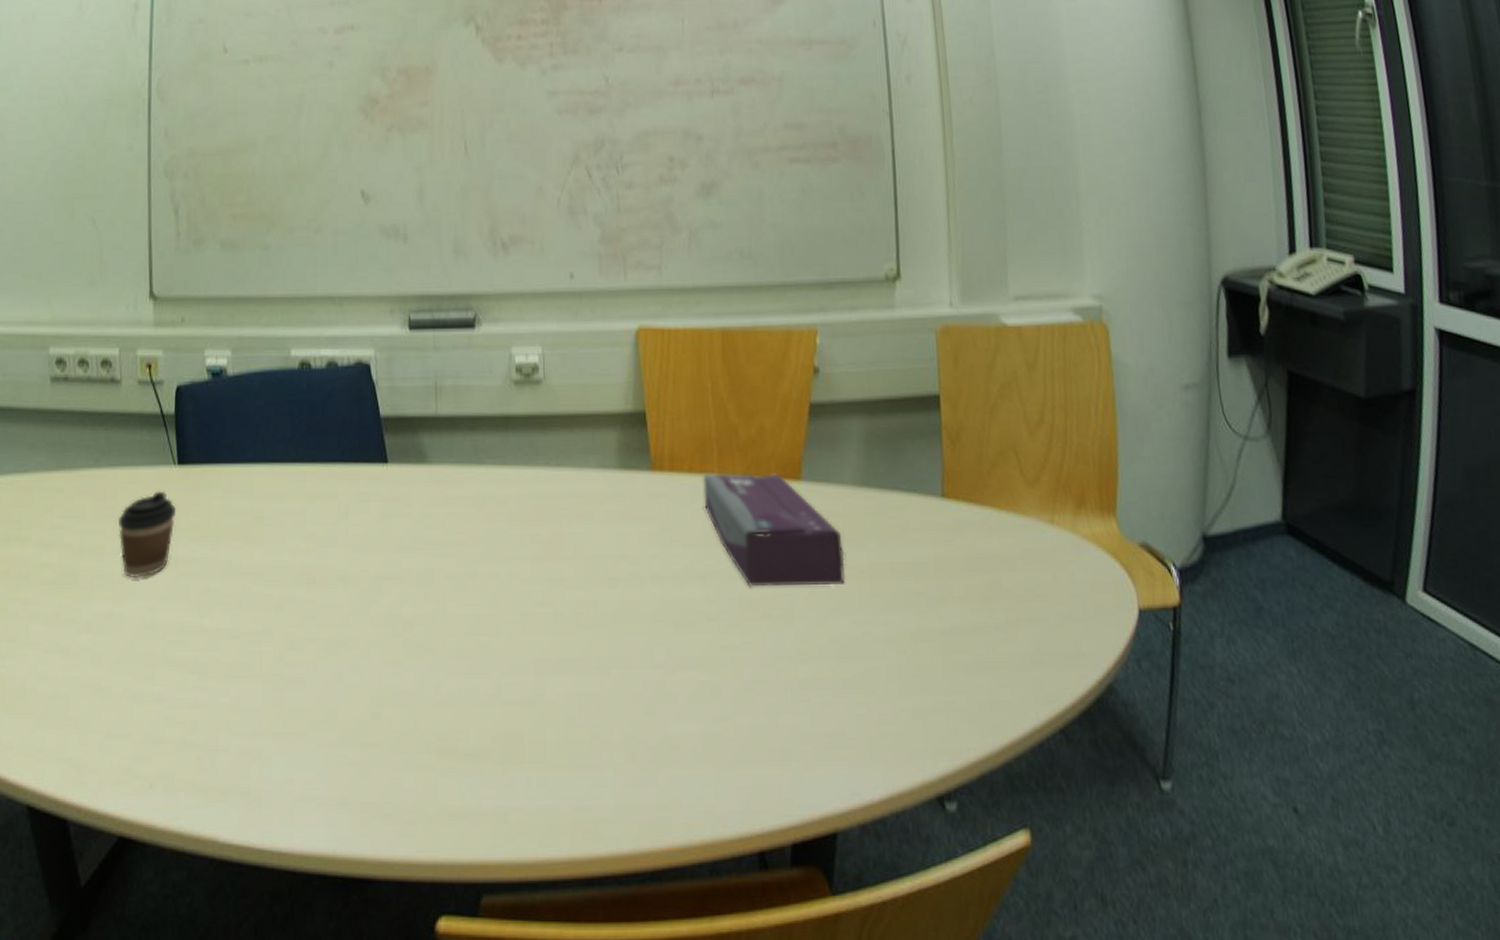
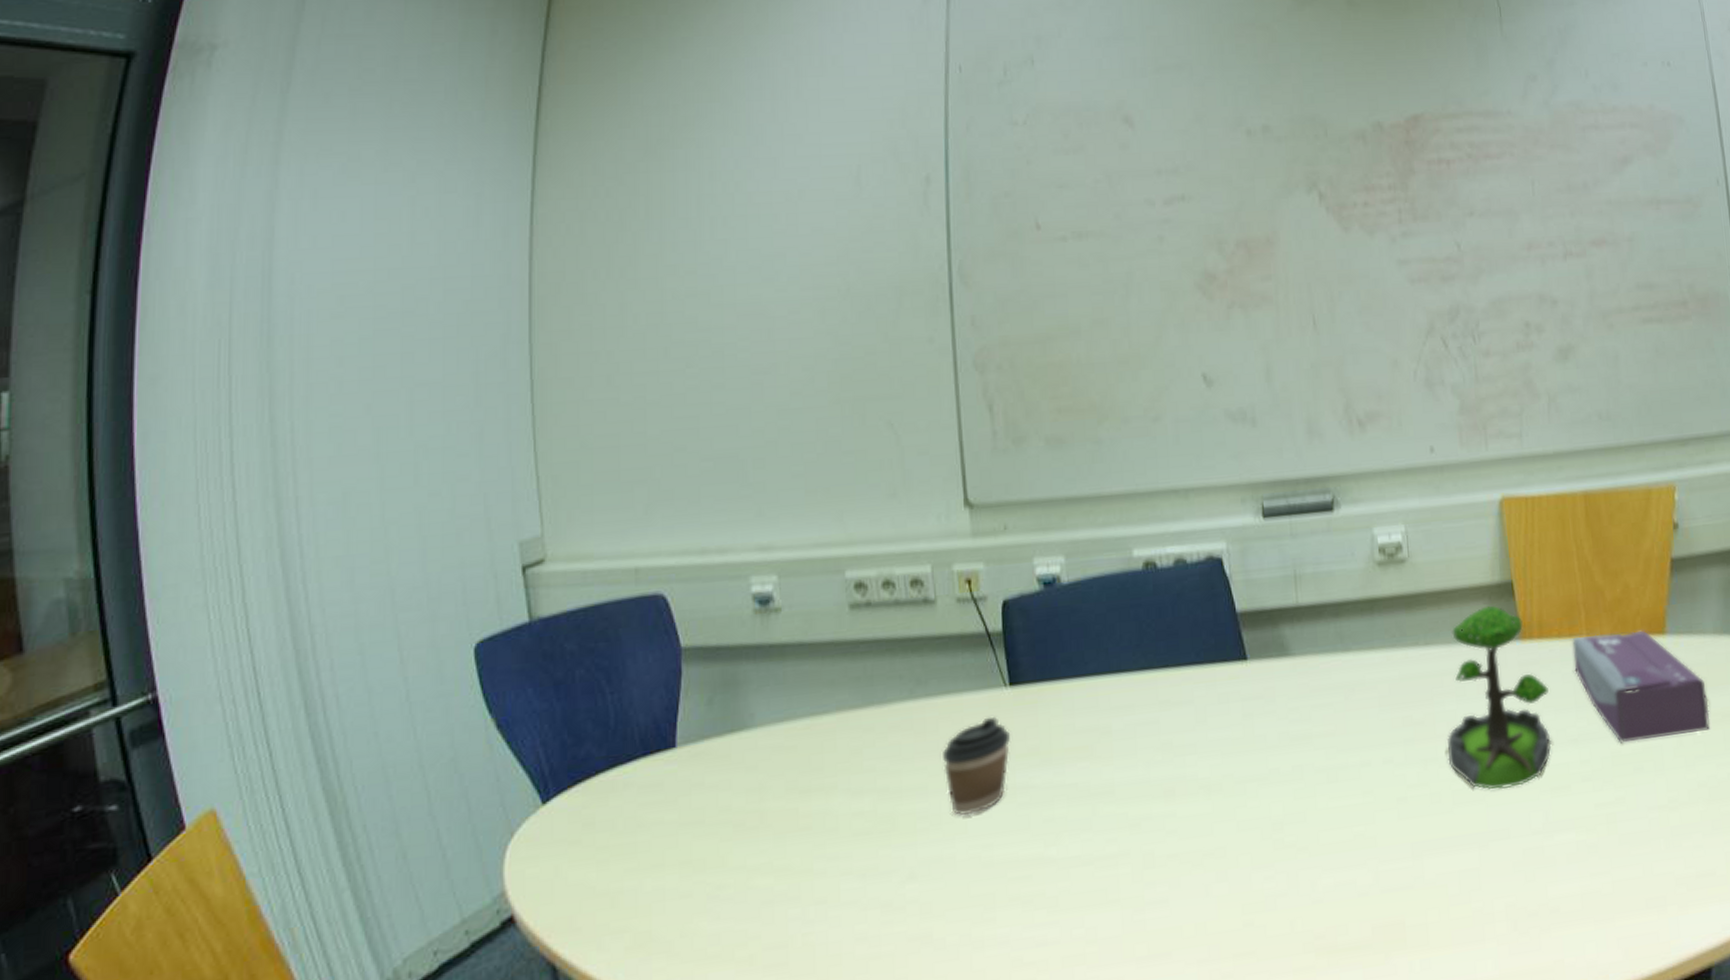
plant: none [573,433,678,617] -> present [1446,605,1552,790]

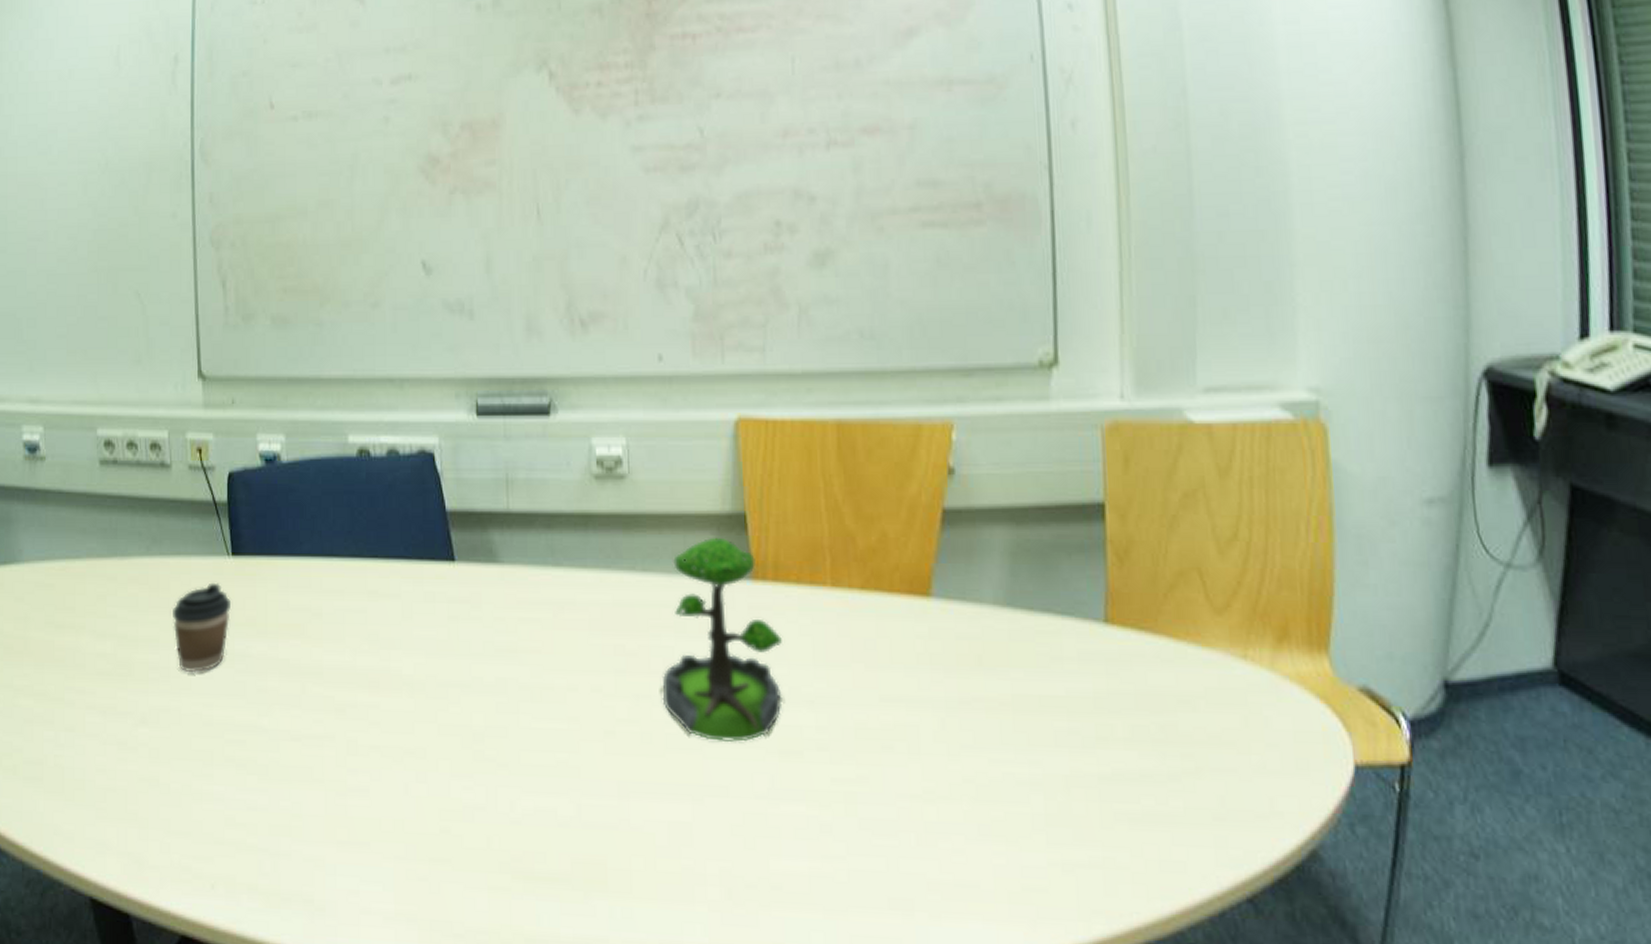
tissue box: present [1572,630,1710,743] -> none [813,585,983,717]

